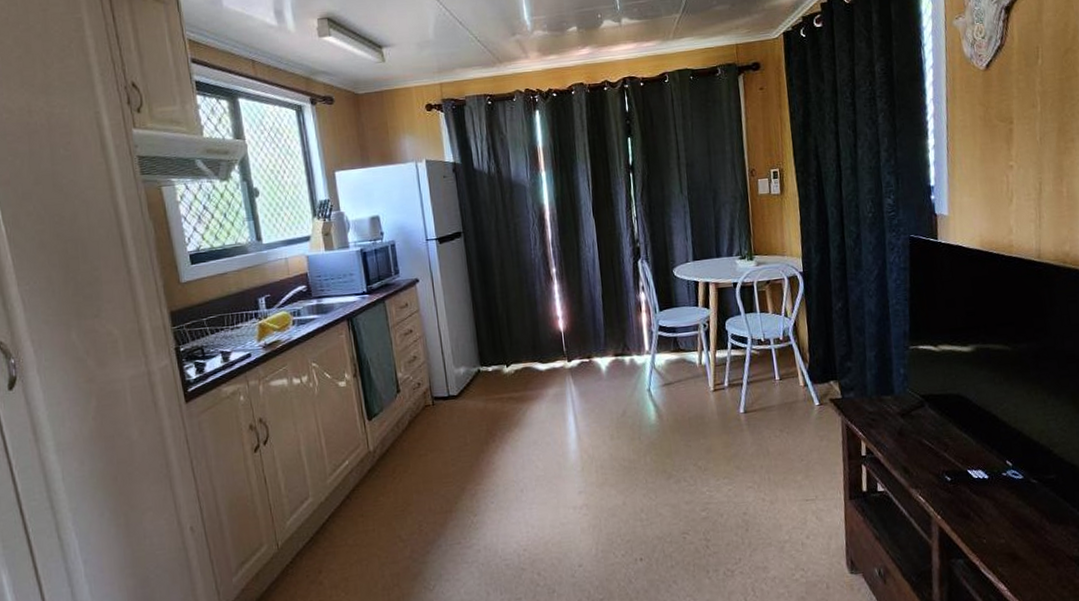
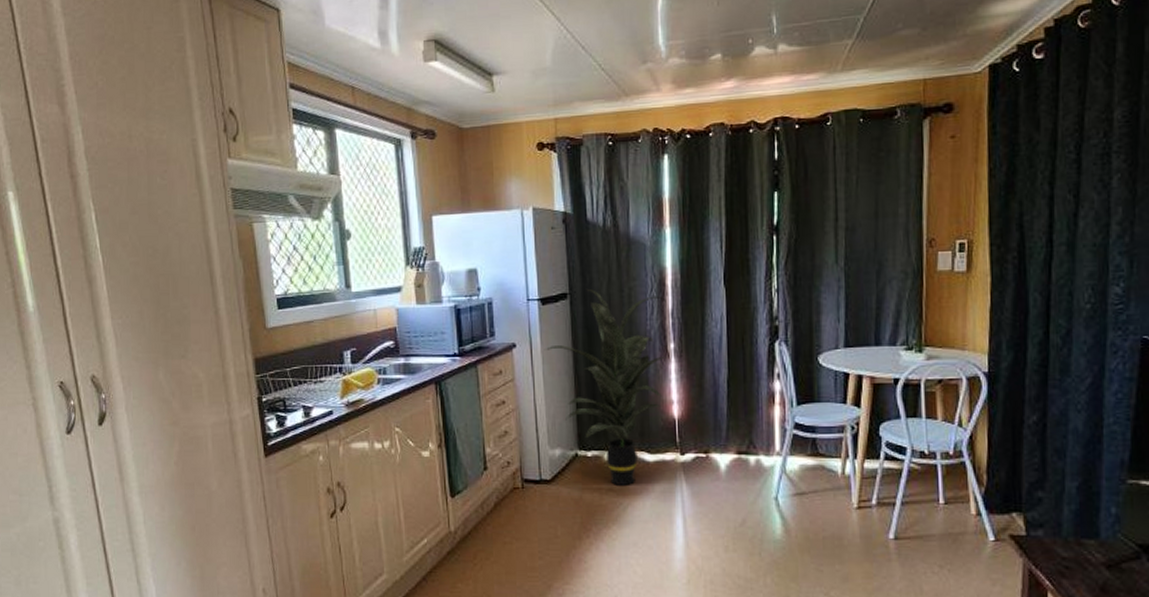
indoor plant: none [443,226,550,394] -> present [543,288,667,485]

